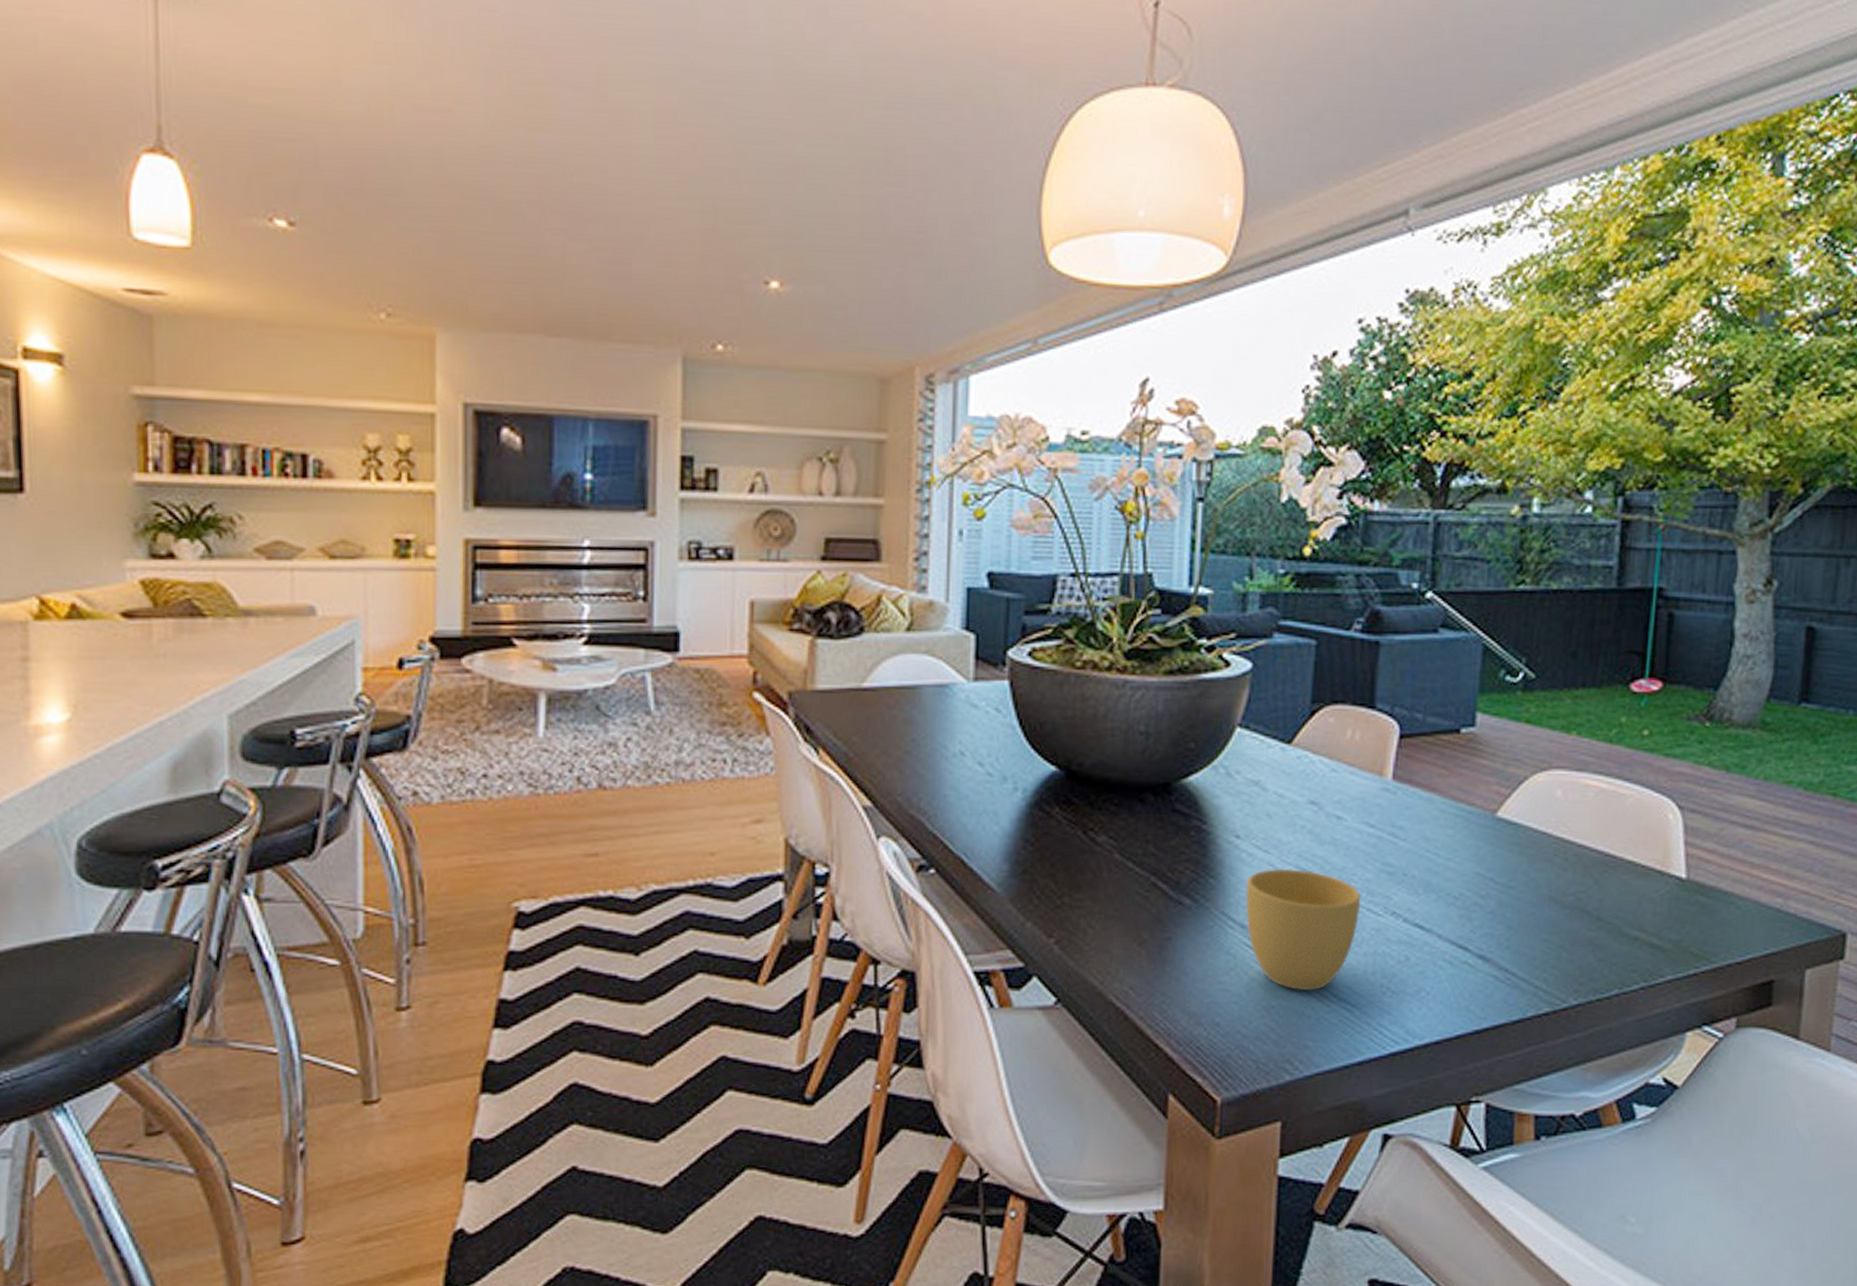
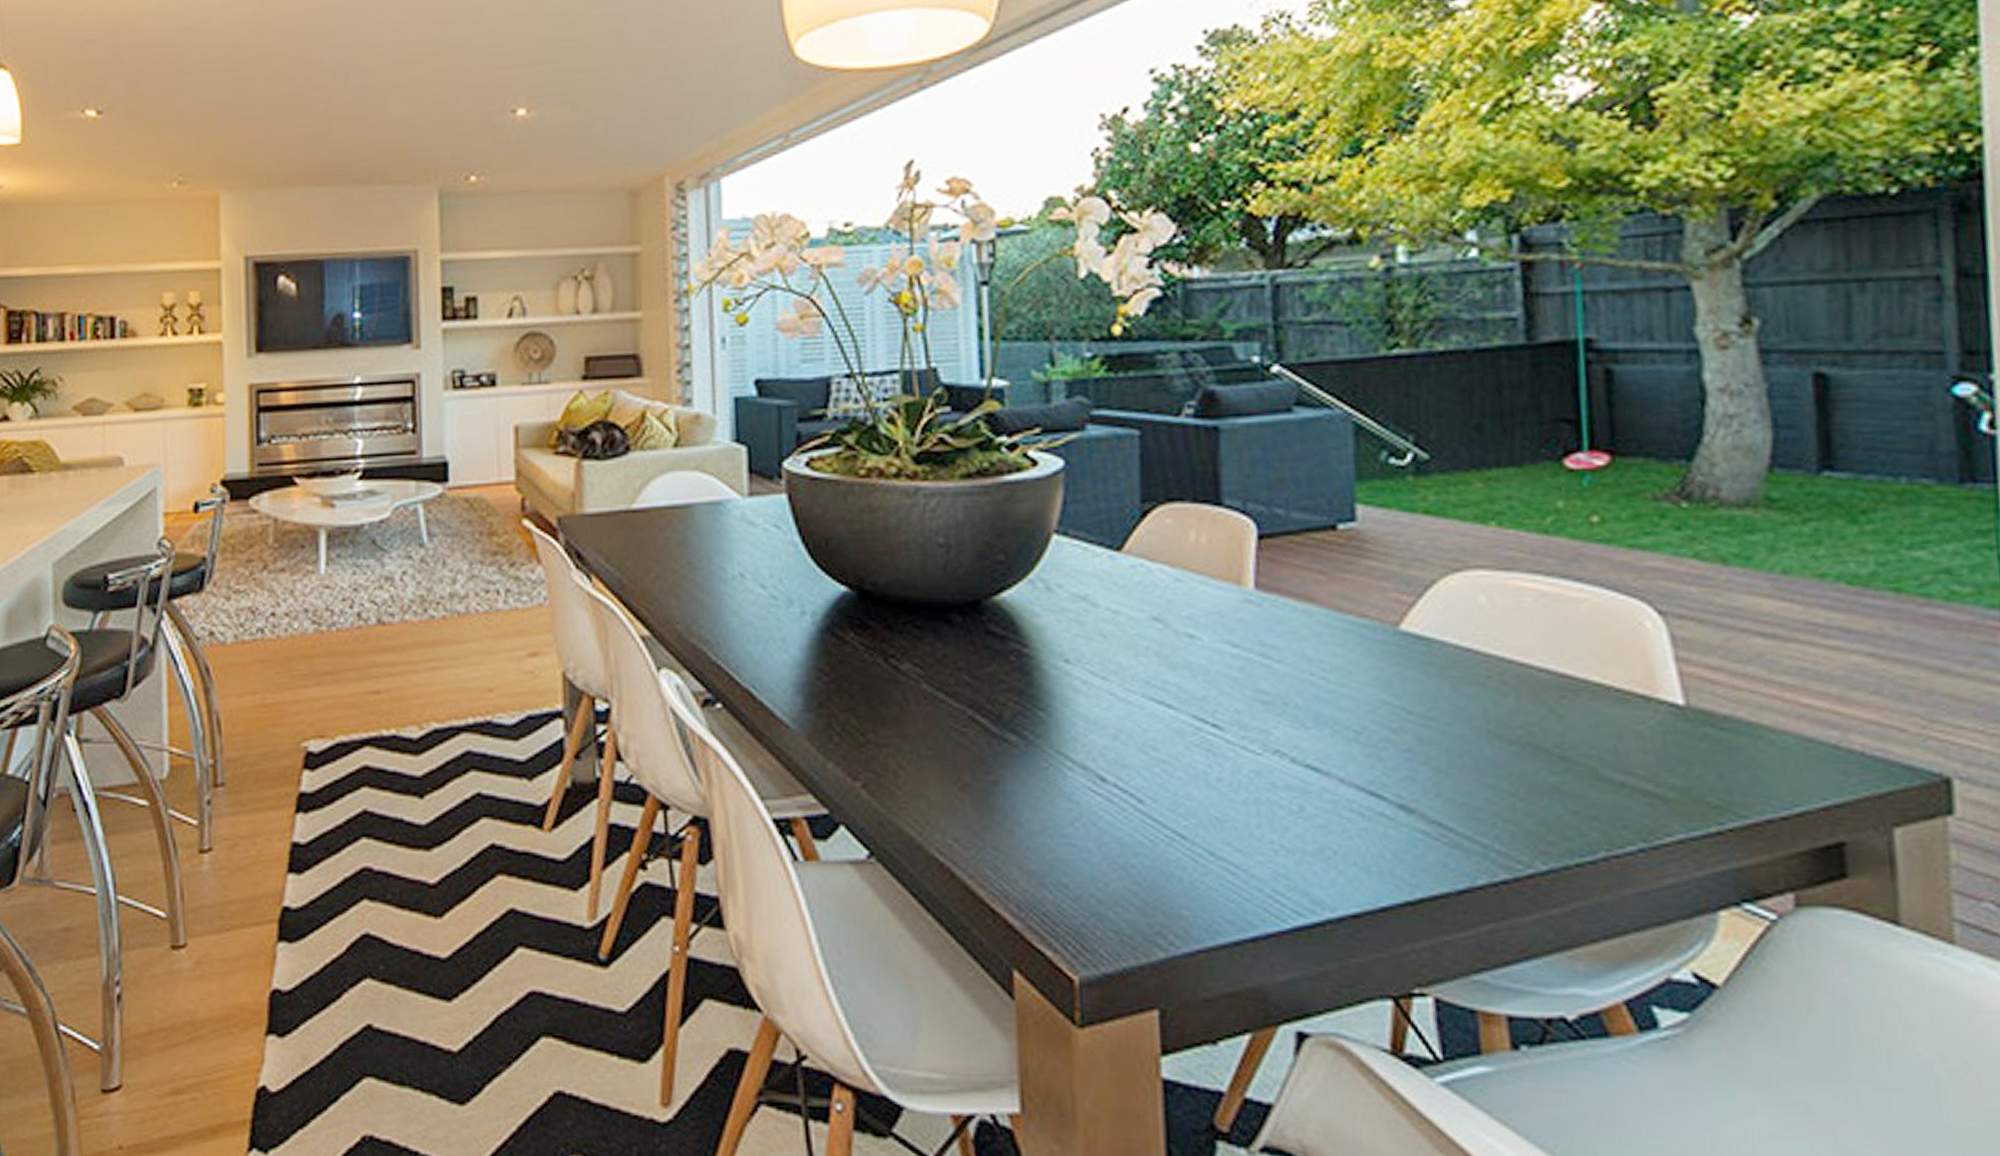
cup: present [1245,868,1361,991] -> none [1083,697,1233,848]

